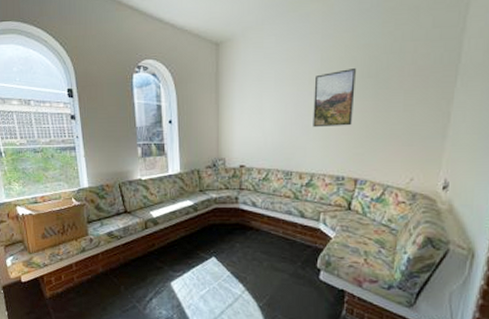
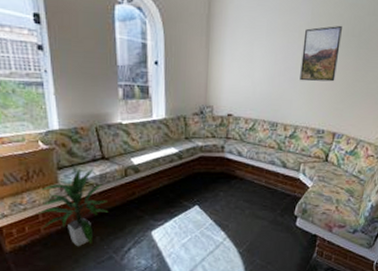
indoor plant: none [70,221,132,296] -> present [36,168,109,247]

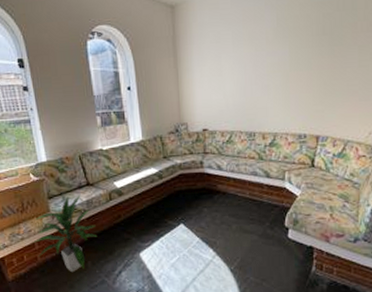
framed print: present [300,25,342,82] -> none [271,25,312,87]

